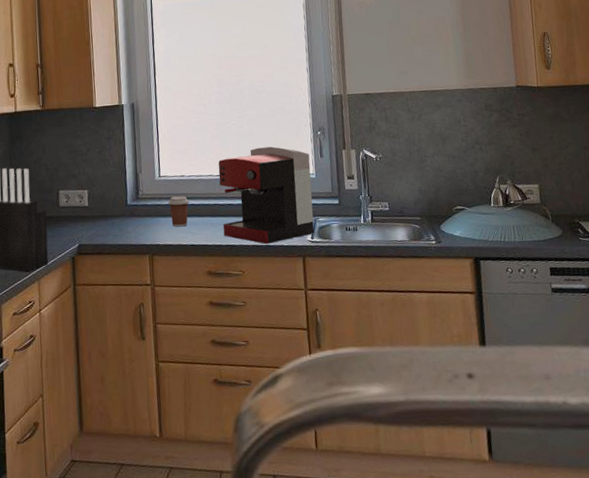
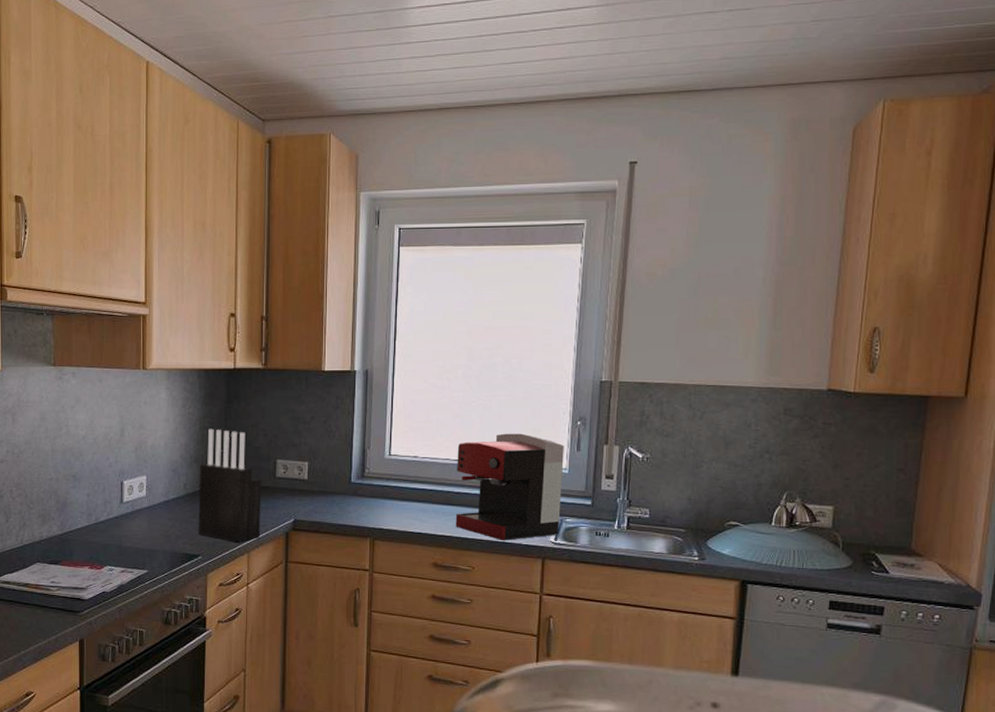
coffee cup: present [168,196,189,227] -> none [396,479,420,512]

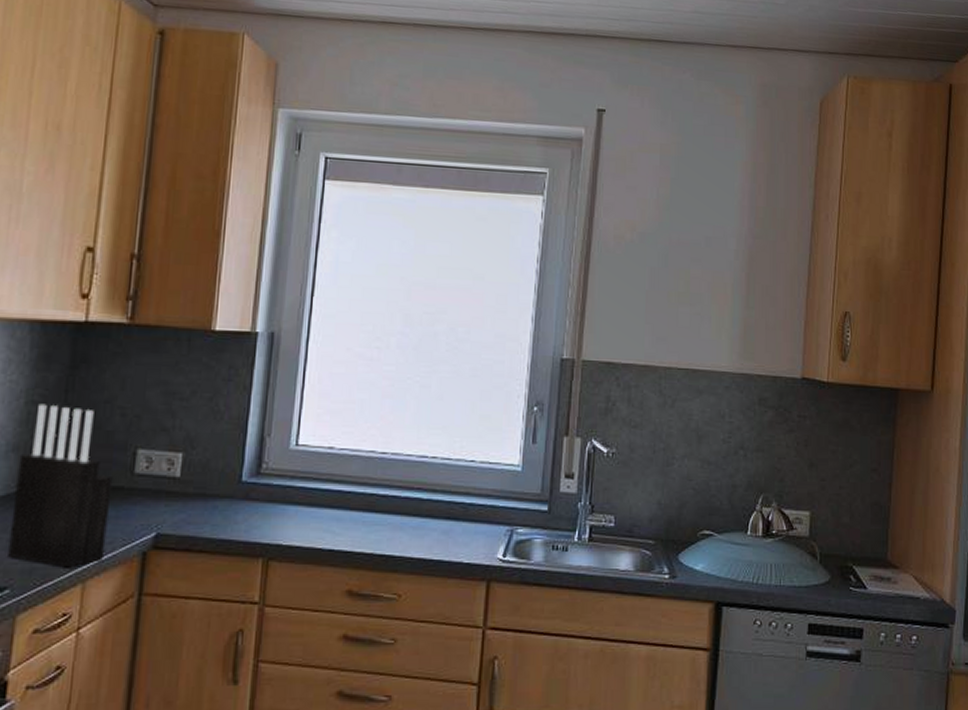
coffee maker: present [455,433,564,540] -> none [378,419,517,558]

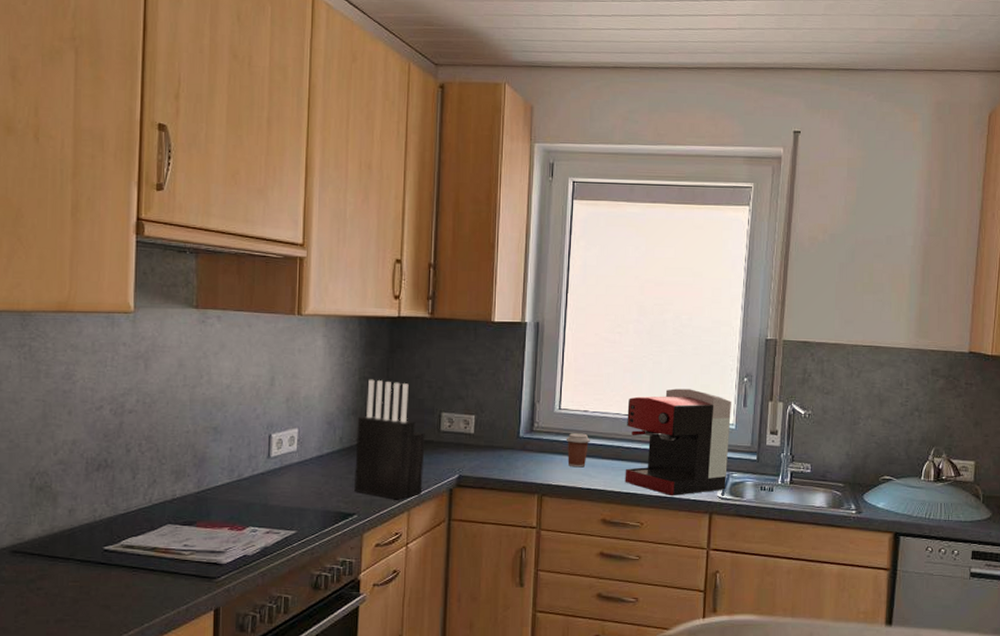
coffee cup: none [303,477,335,522] -> present [565,433,590,468]
coffee maker: none [378,419,517,558] -> present [625,388,731,496]

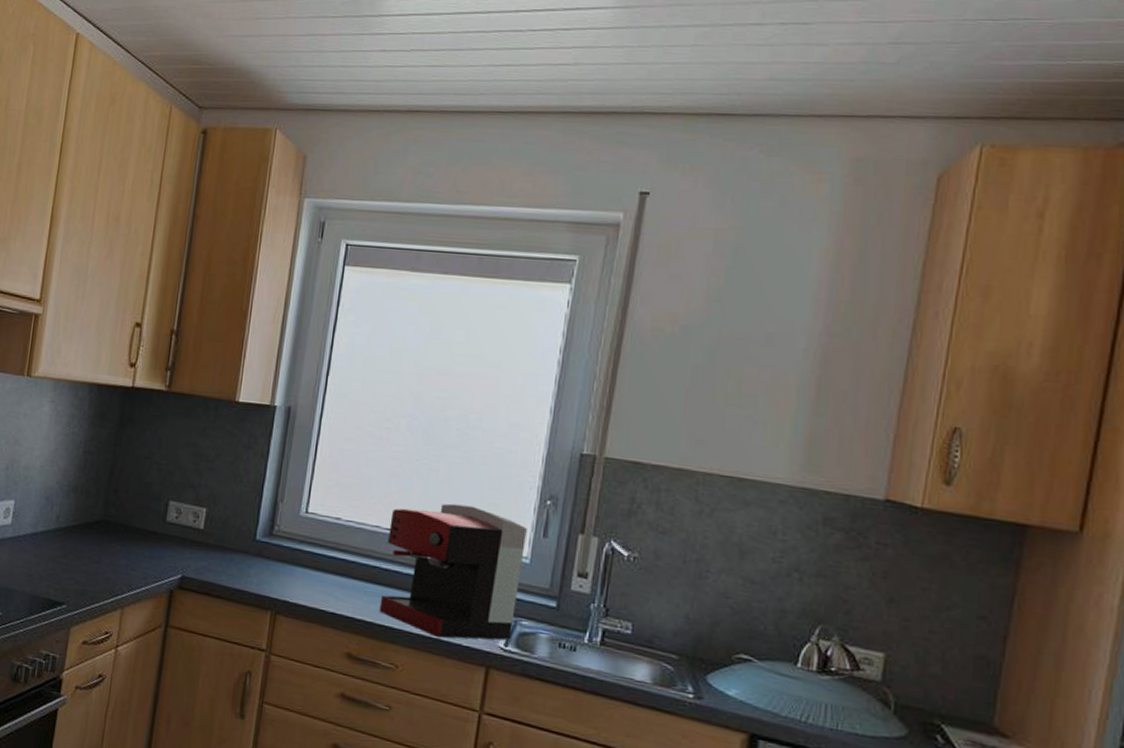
knife block: present [354,379,425,500] -> none [66,454,149,595]
coffee cup: present [565,433,590,468] -> none [310,543,340,587]

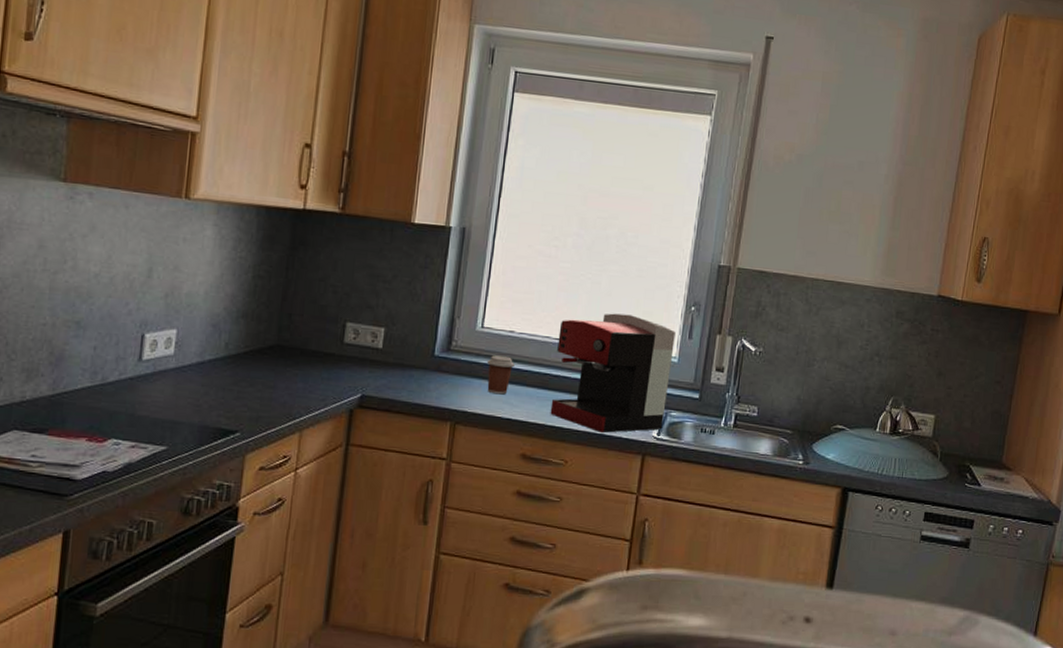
coffee cup: none [310,543,340,587] -> present [486,355,514,395]

